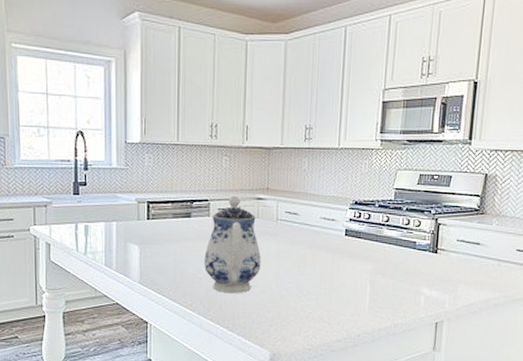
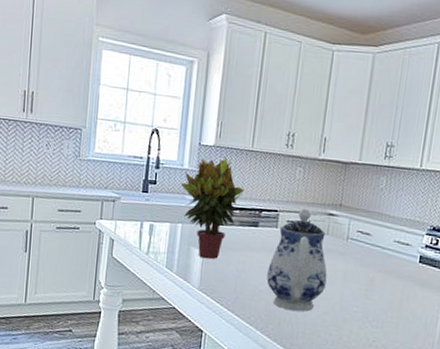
potted plant: none [112,153,174,253] -> present [181,157,244,259]

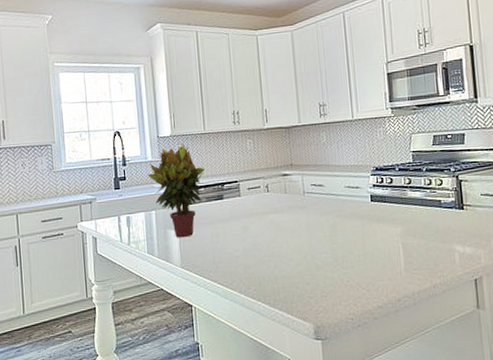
teapot: present [267,208,327,312] -> none [239,174,294,270]

